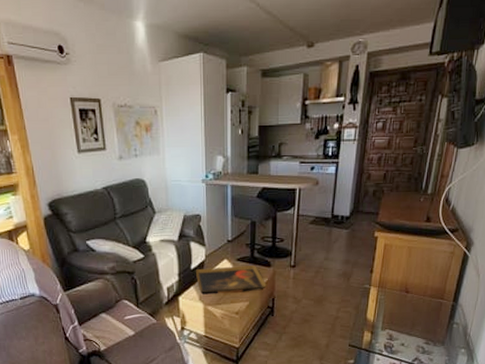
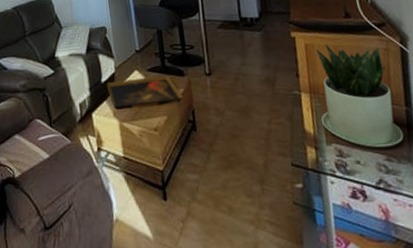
planter: none [382,244,448,334] -> present [317,43,404,148]

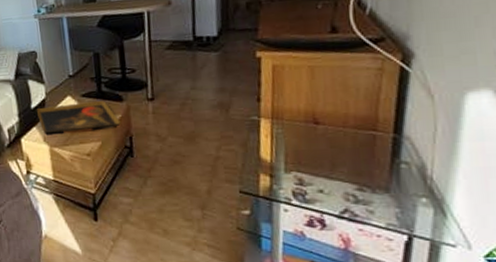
planter: present [317,43,404,148] -> none [281,63,385,177]

